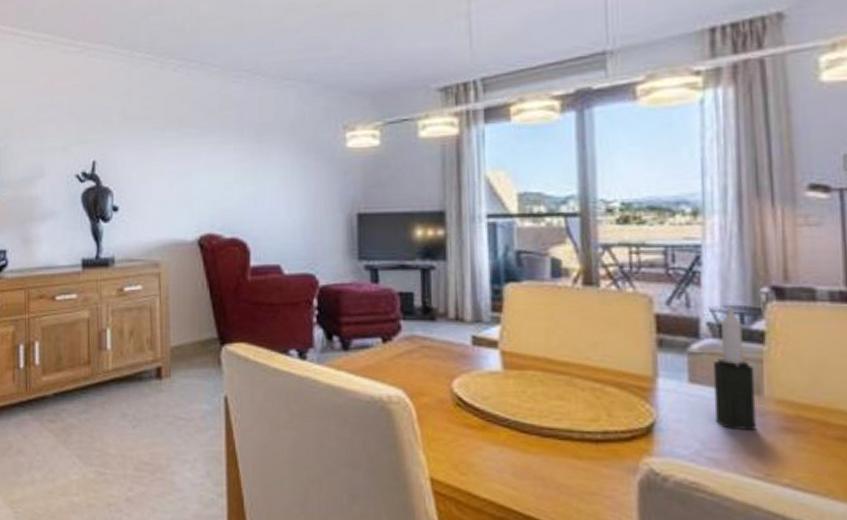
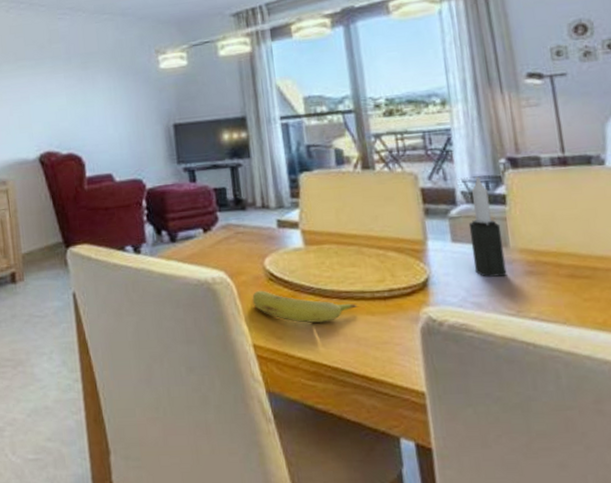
fruit: none [434,416,562,461] -> present [252,290,358,323]

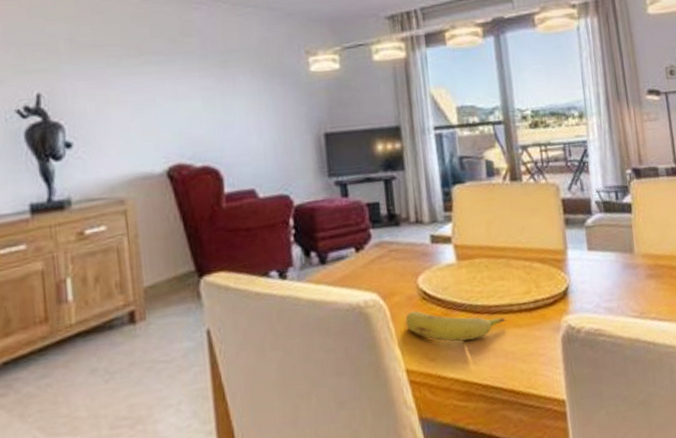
candle: present [468,176,507,277] -> none [601,186,633,283]

